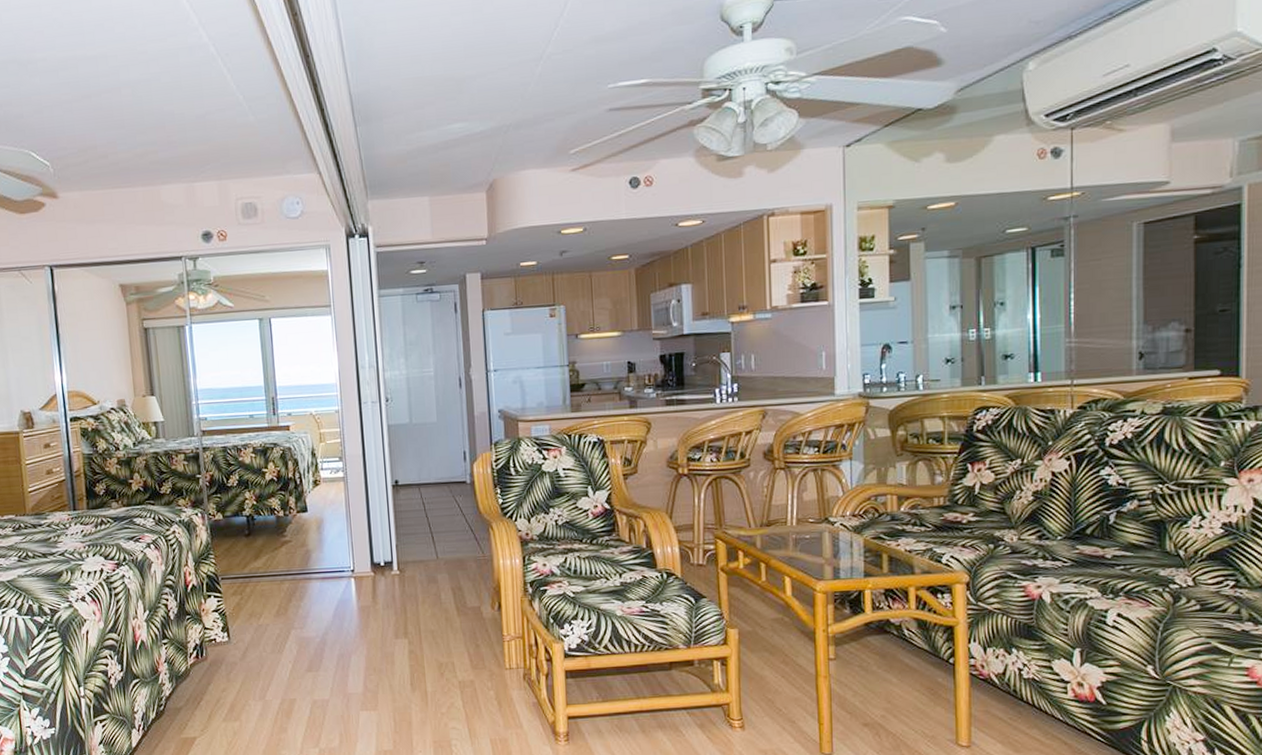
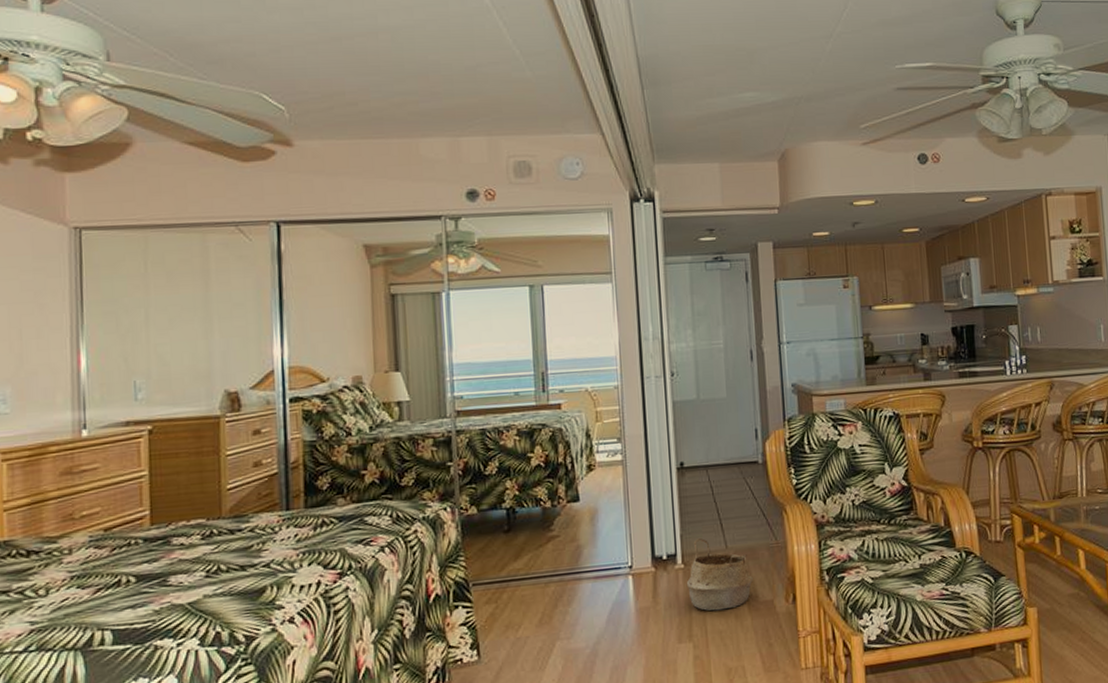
woven basket: none [401,549,463,613] -> present [686,538,754,611]

